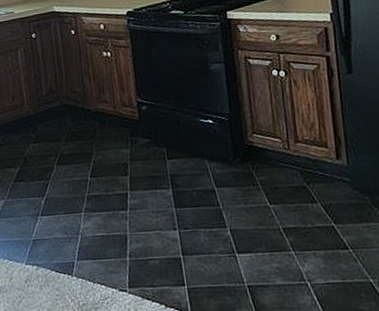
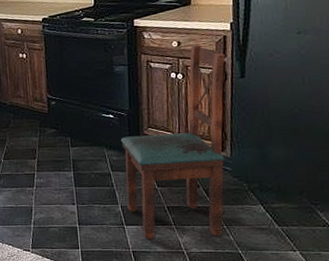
dining chair: none [222,37,349,270] -> present [120,44,225,239]

